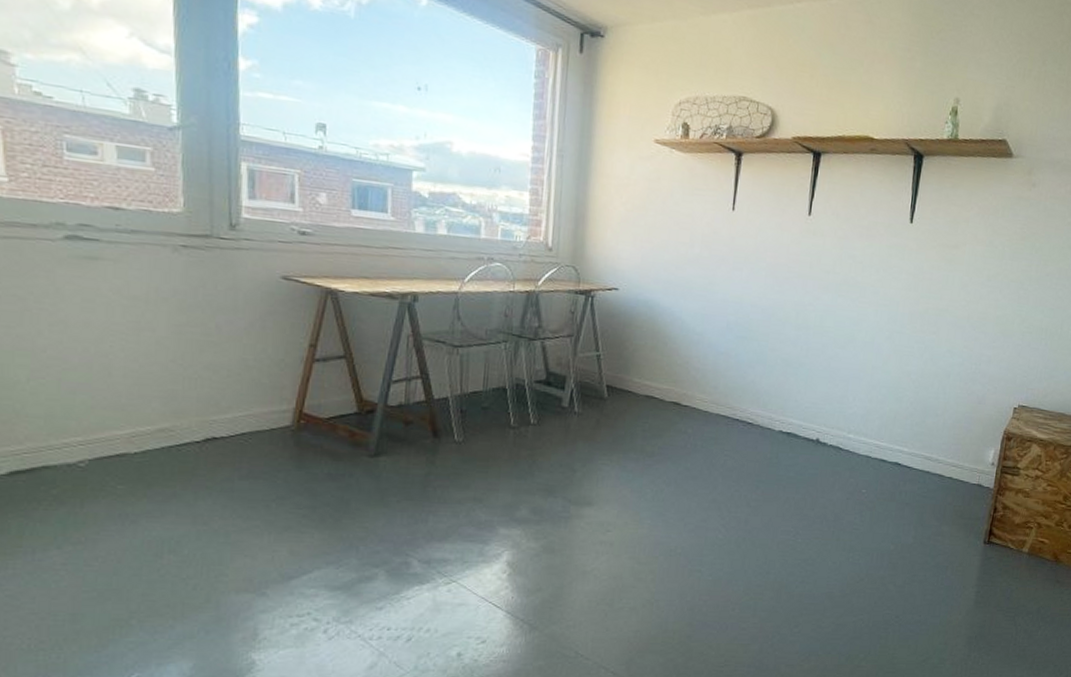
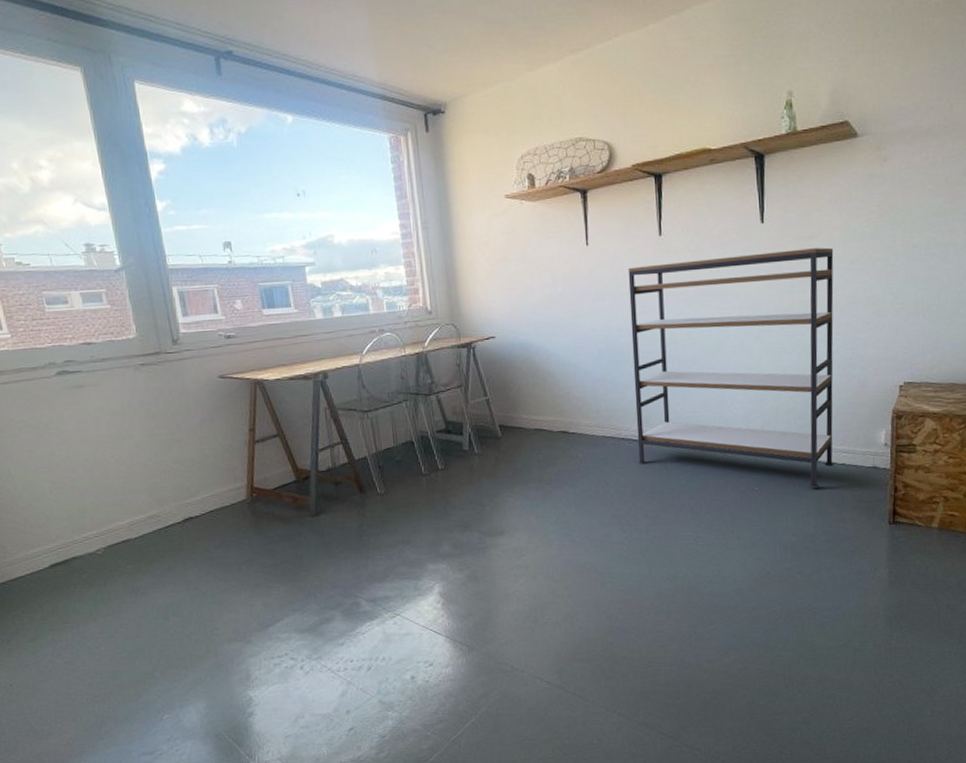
shelving unit: none [748,242,974,499] -> present [628,247,834,489]

